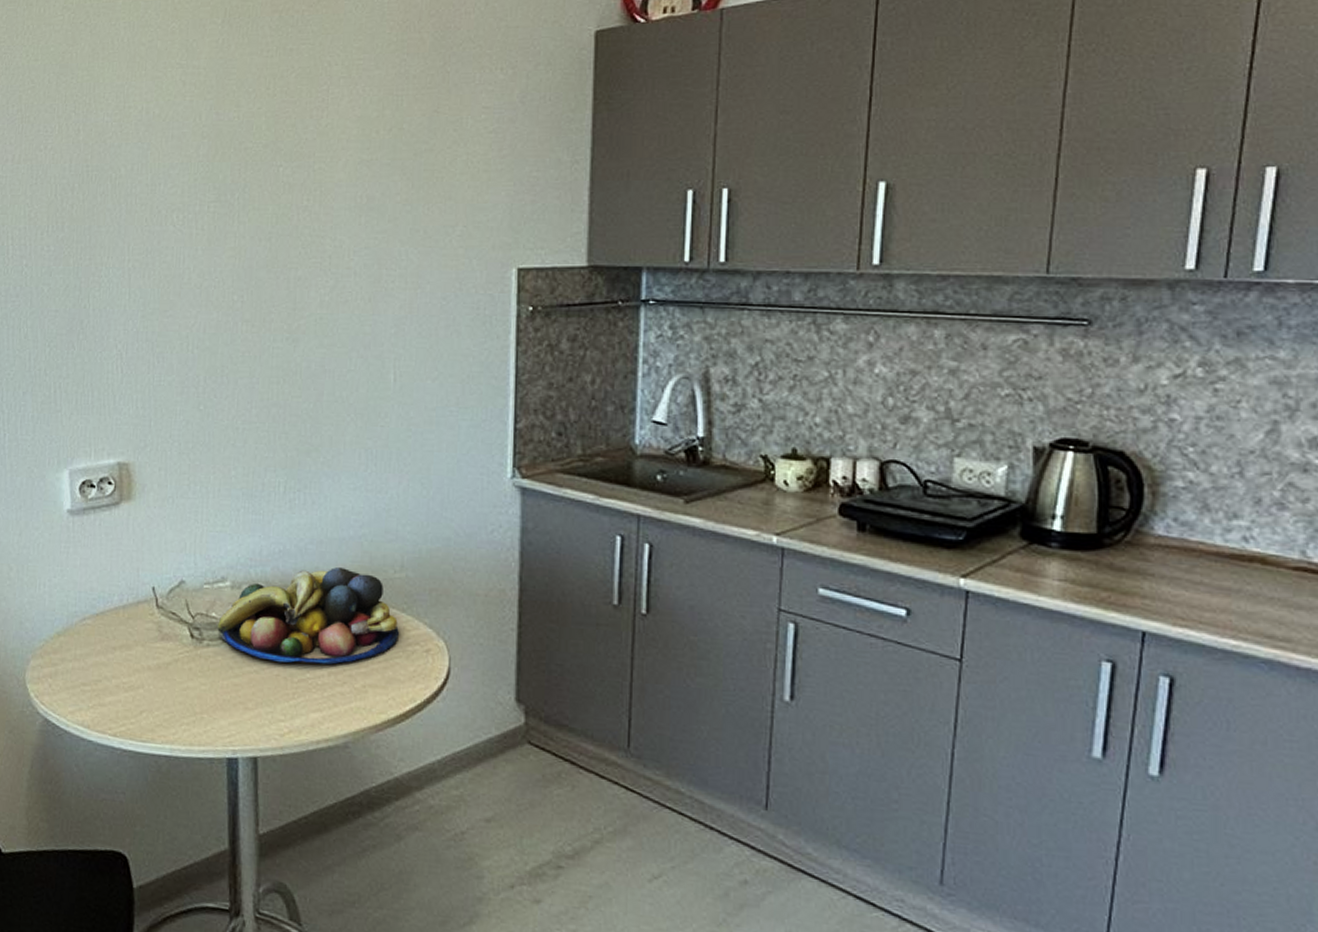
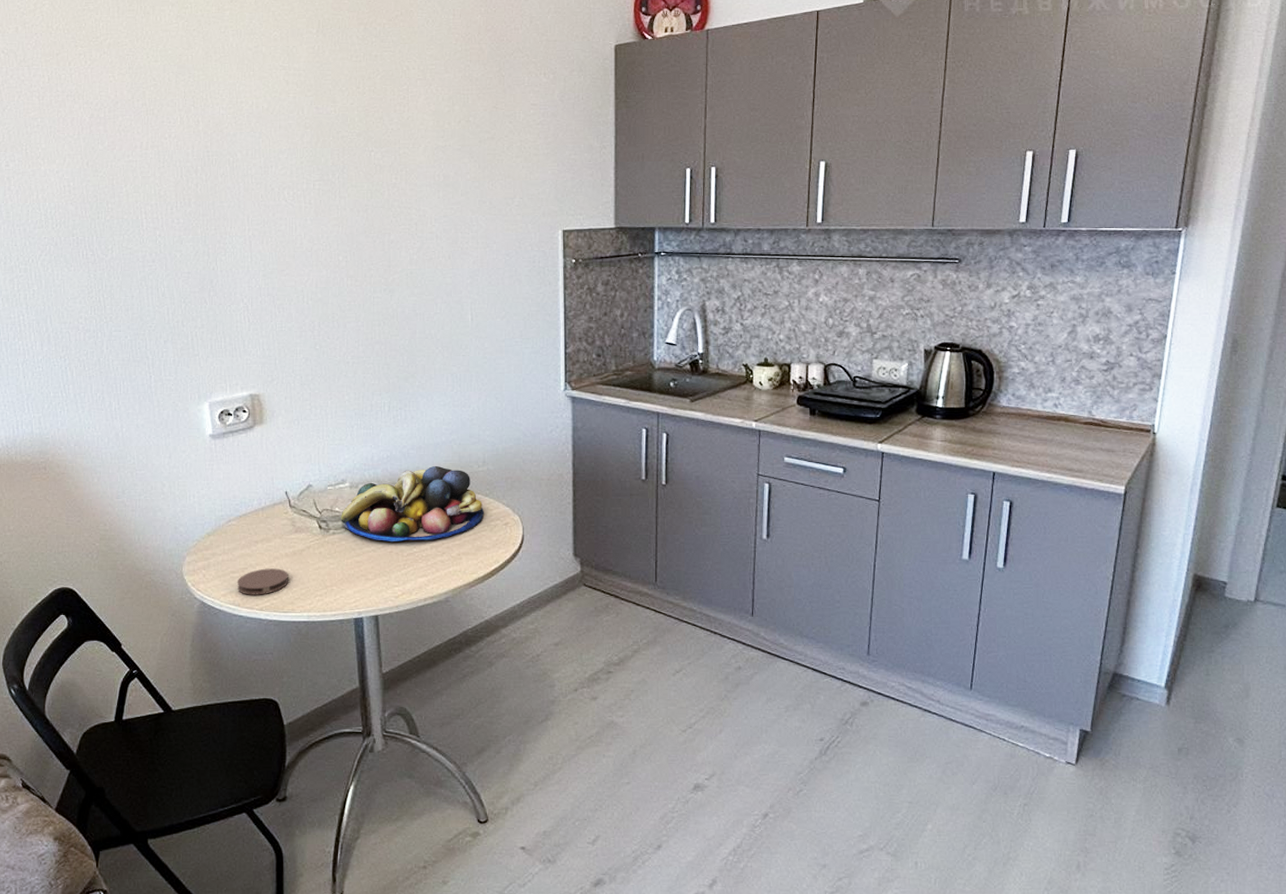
coaster: none [87,683,150,717] -> present [237,568,288,595]

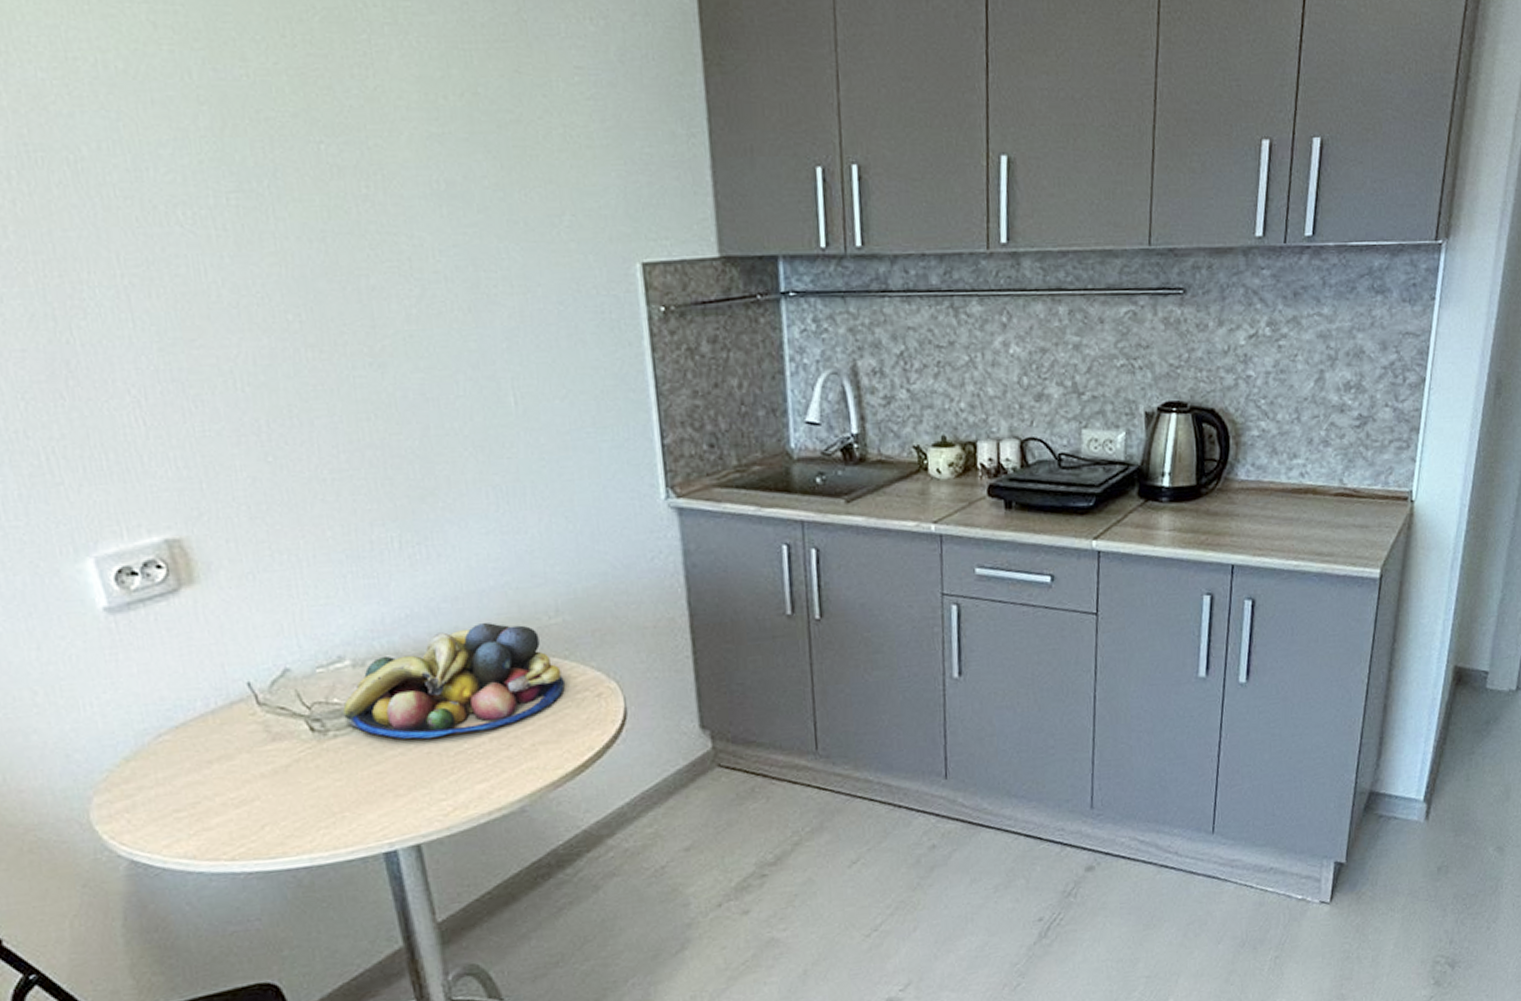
coaster: present [237,568,288,595] -> none [185,796,272,842]

